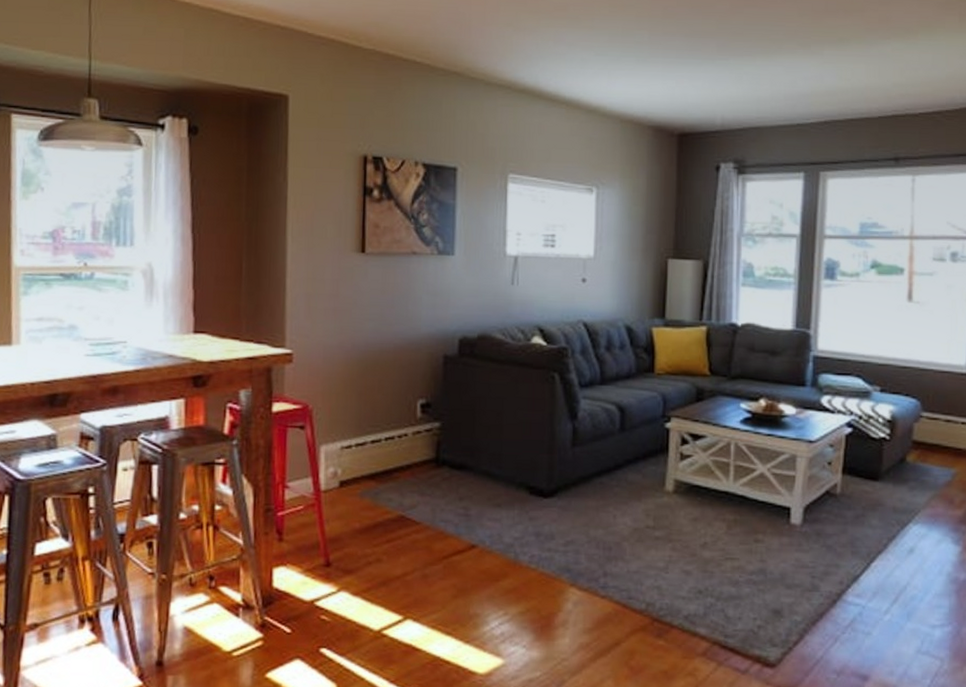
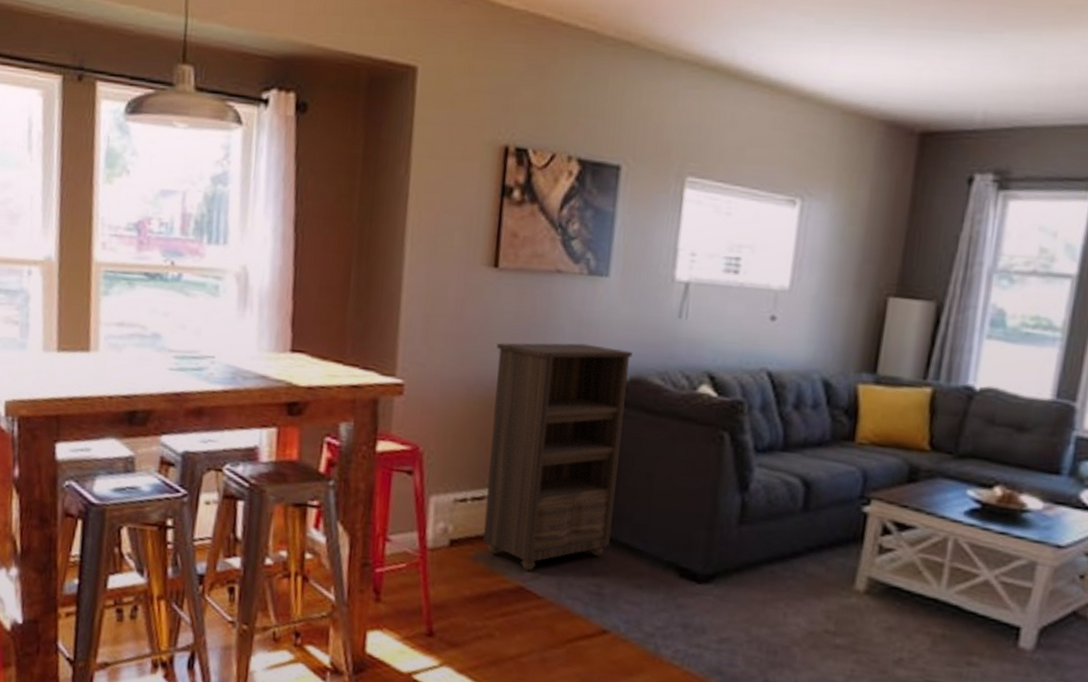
bookshelf: none [367,310,478,502] -> present [482,342,633,571]

